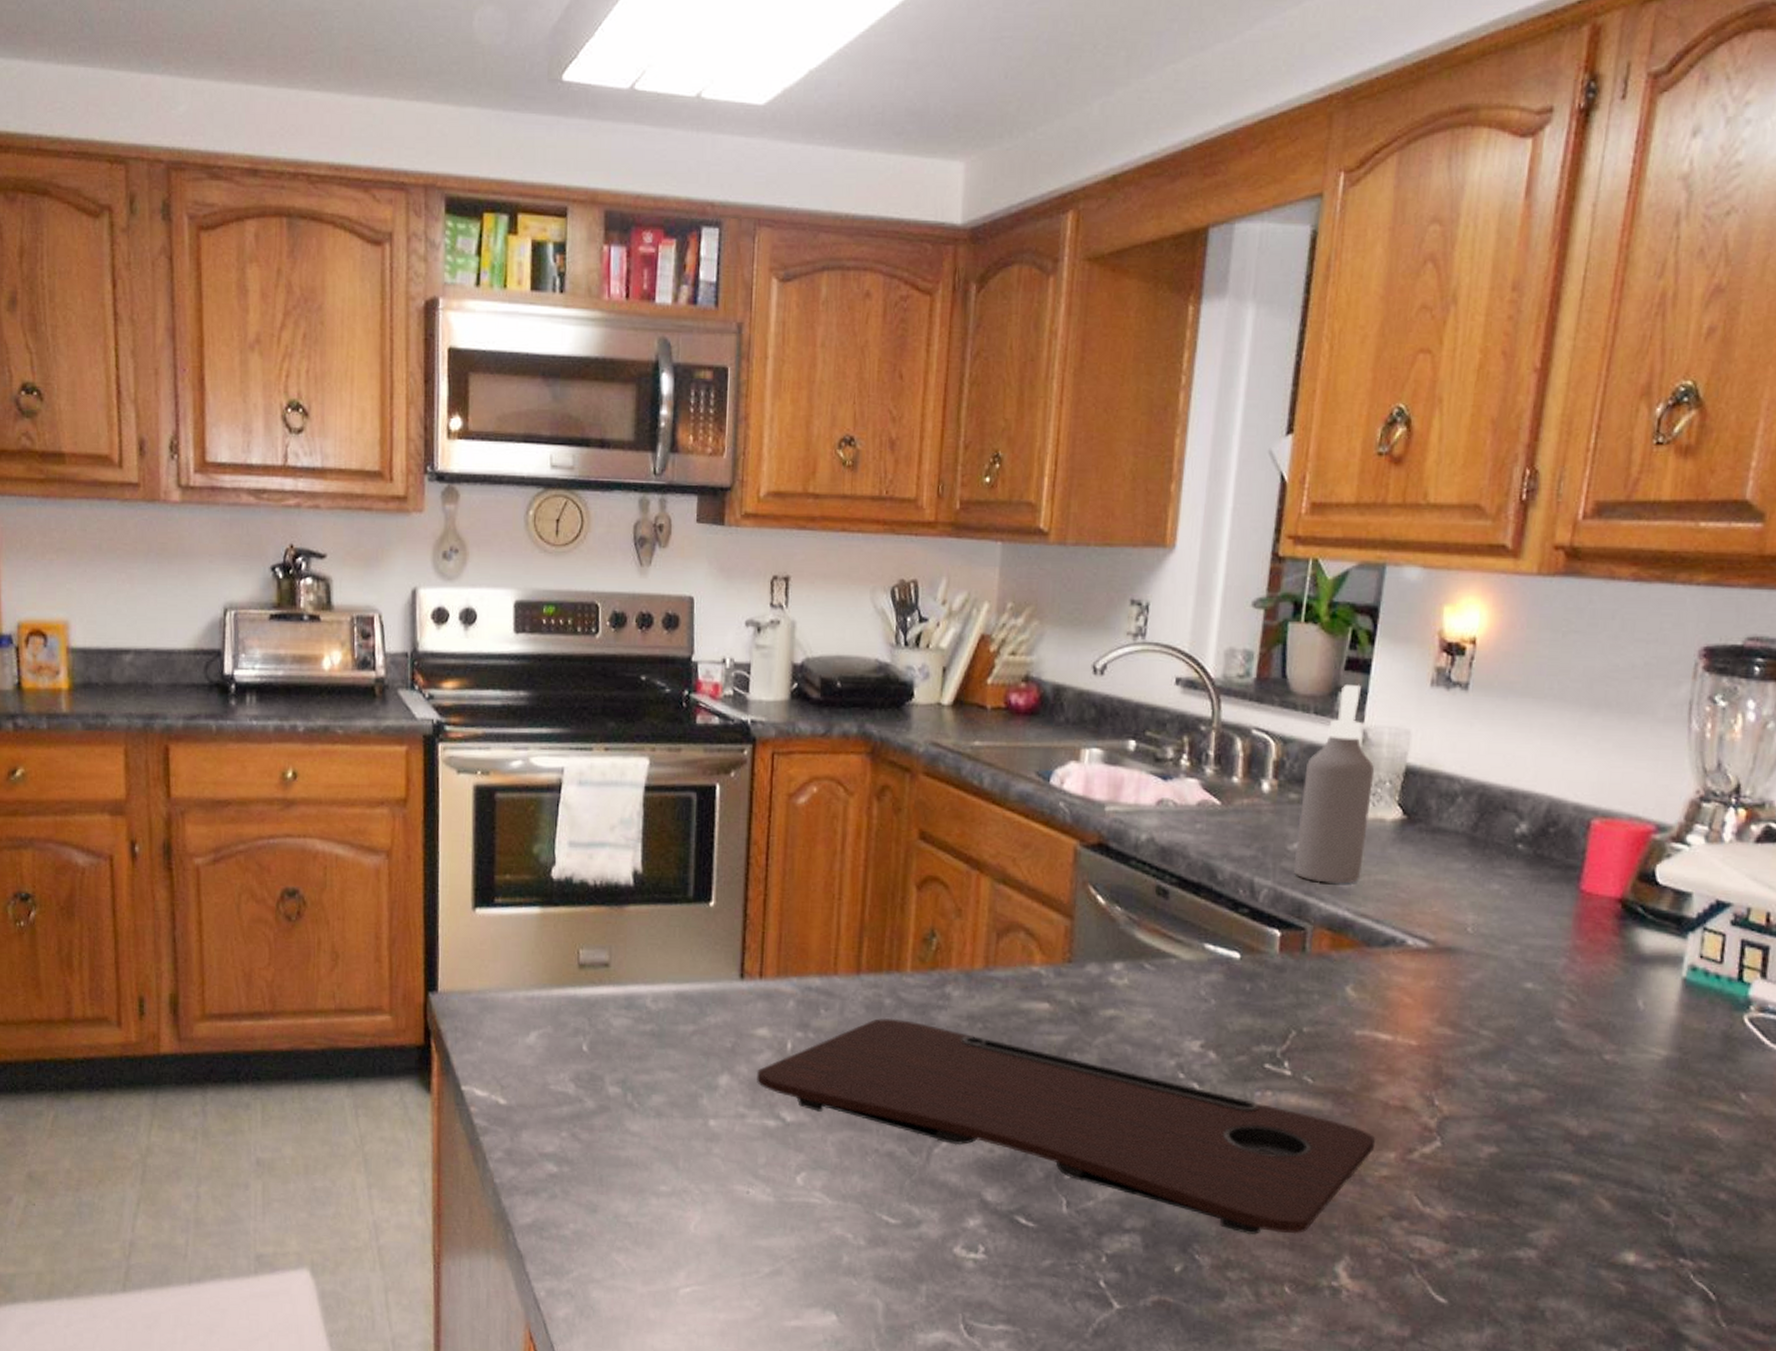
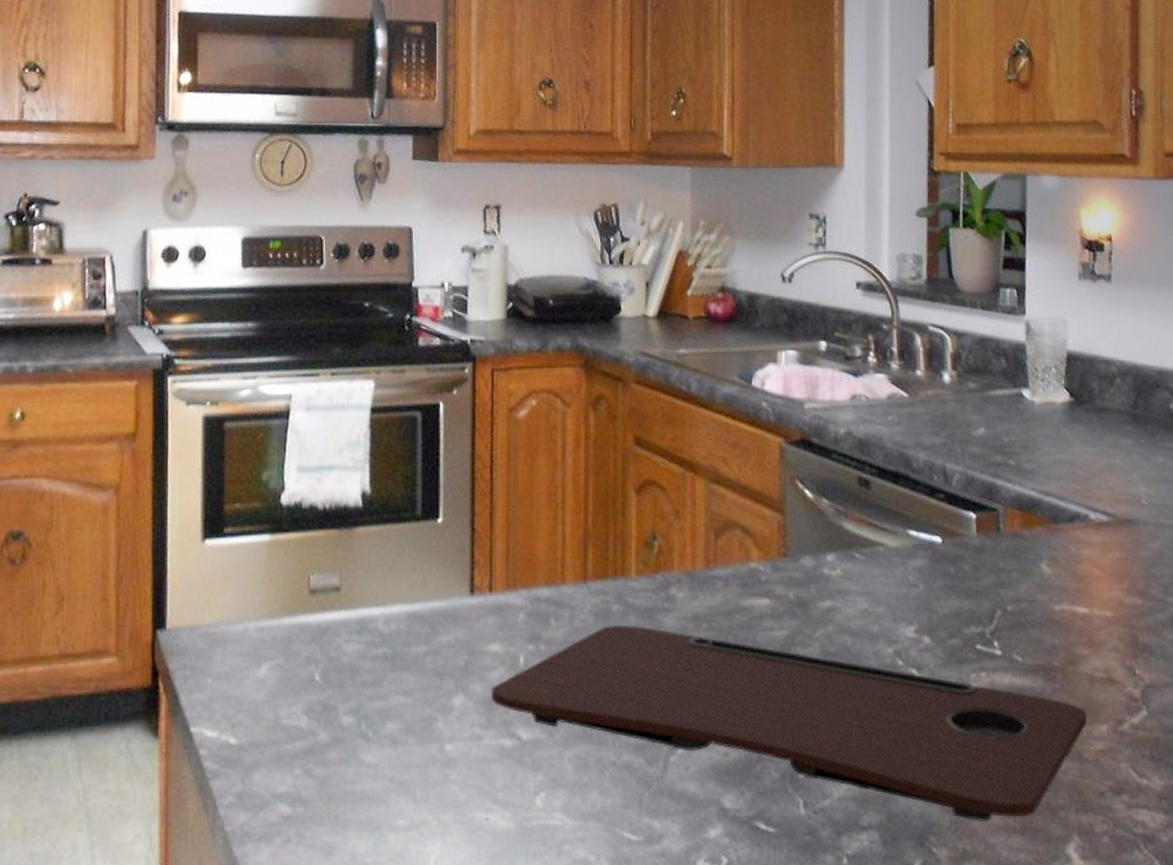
spray bottle: present [1293,685,1375,884] -> none [979,282,1041,465]

